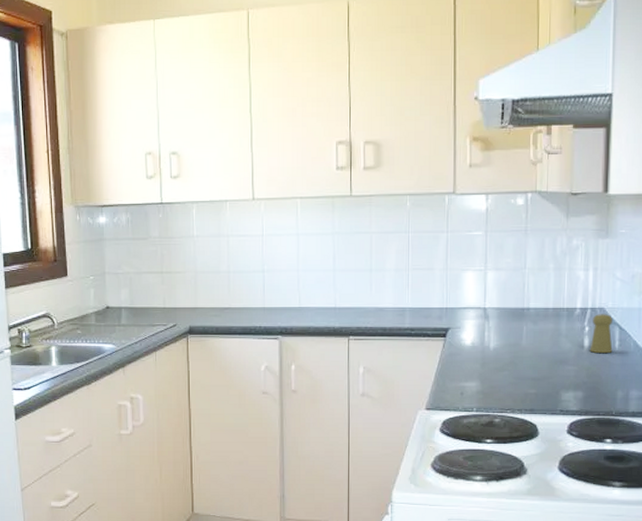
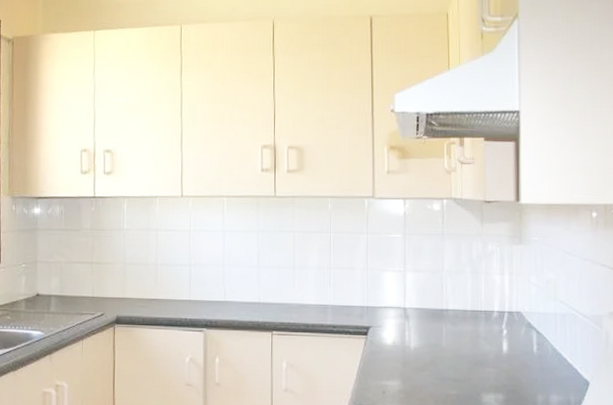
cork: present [589,314,613,354] -> none [508,317,531,357]

